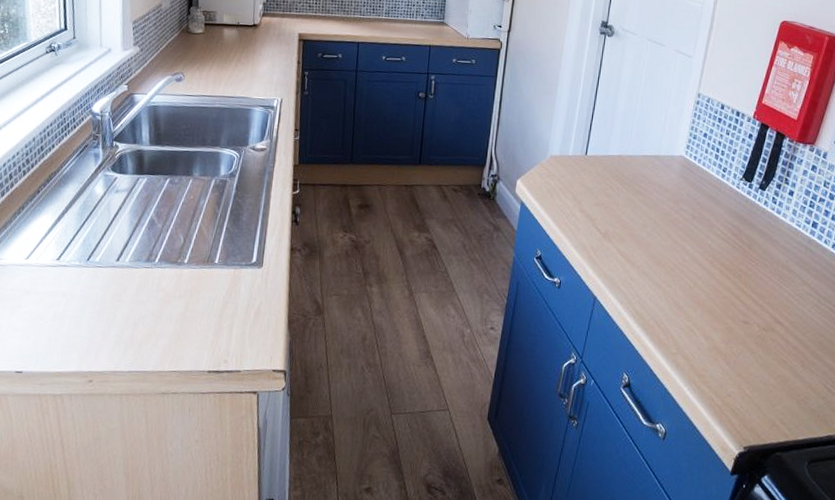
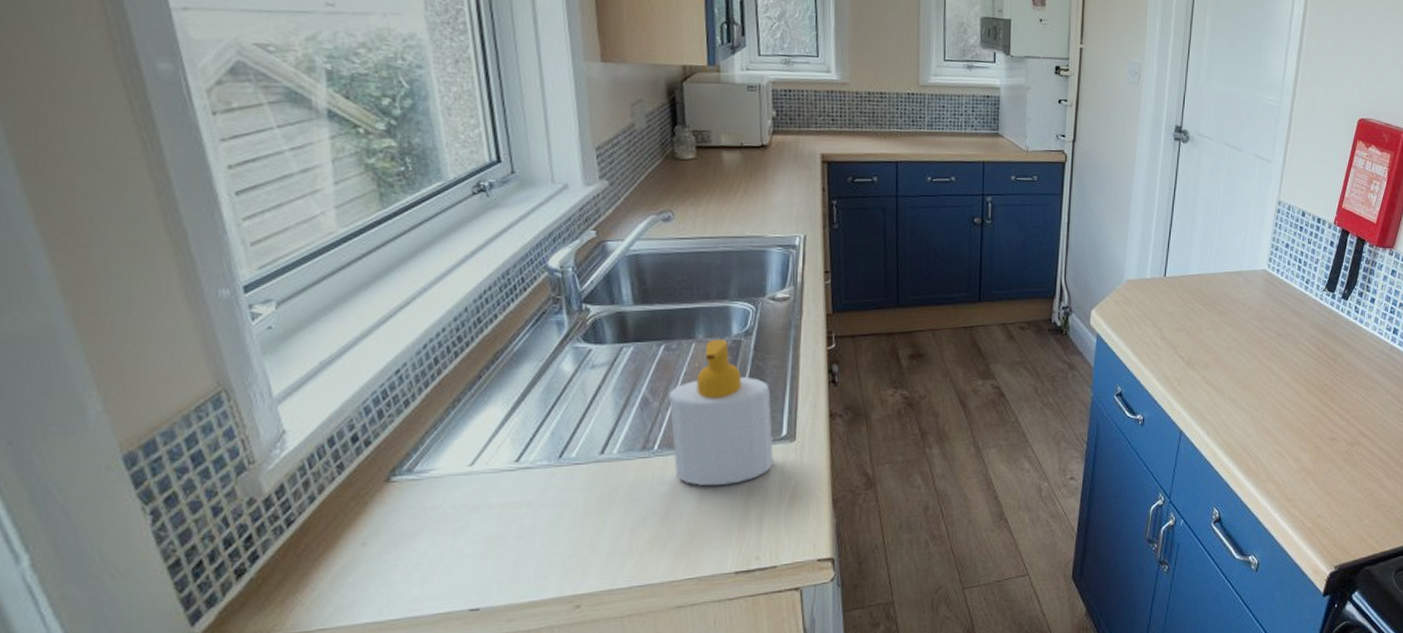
soap bottle: none [169,178,246,298] -> present [669,339,773,486]

